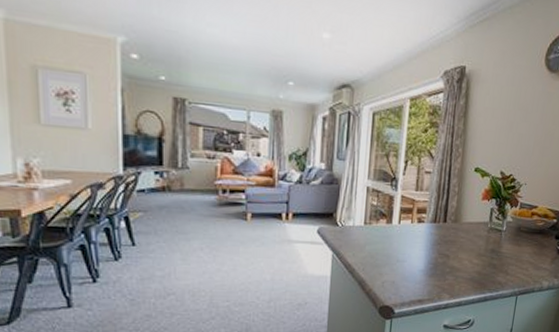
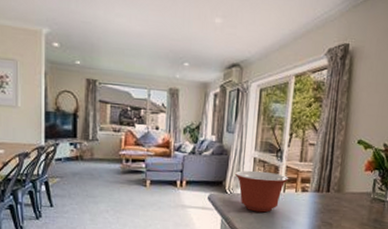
mixing bowl: none [347,200,405,246] -> present [235,170,289,213]

